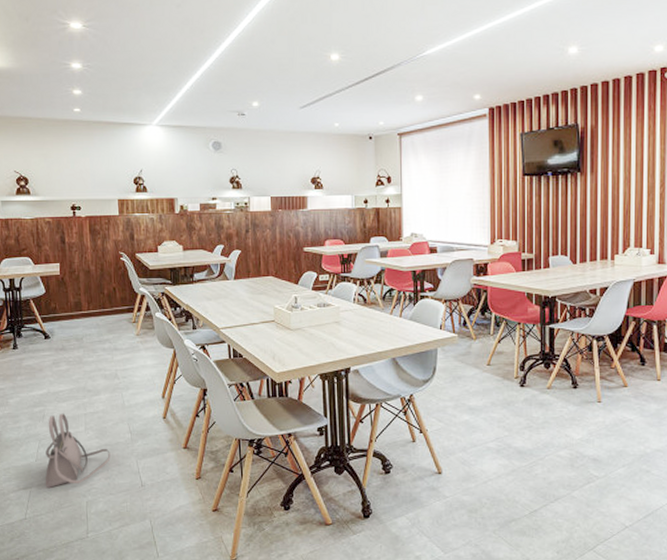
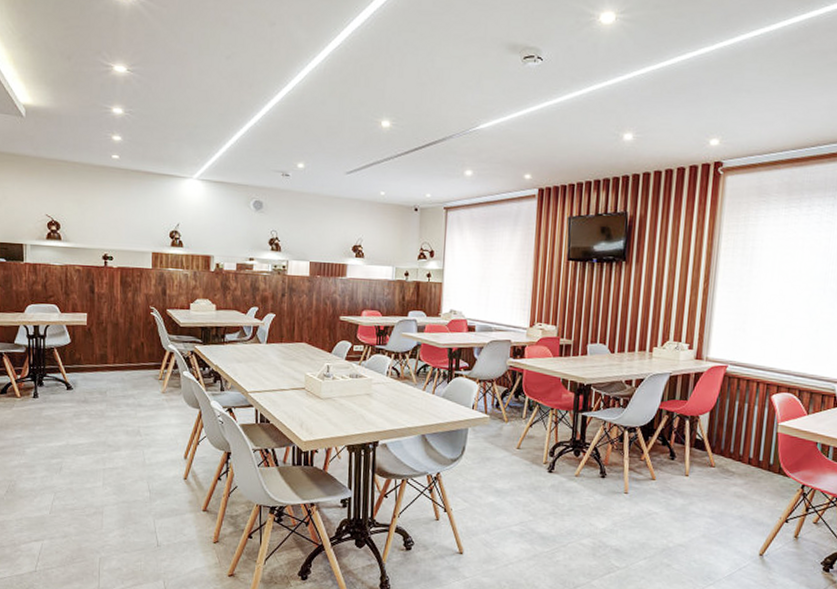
handbag: present [45,413,111,489] -> none [58,466,127,542]

